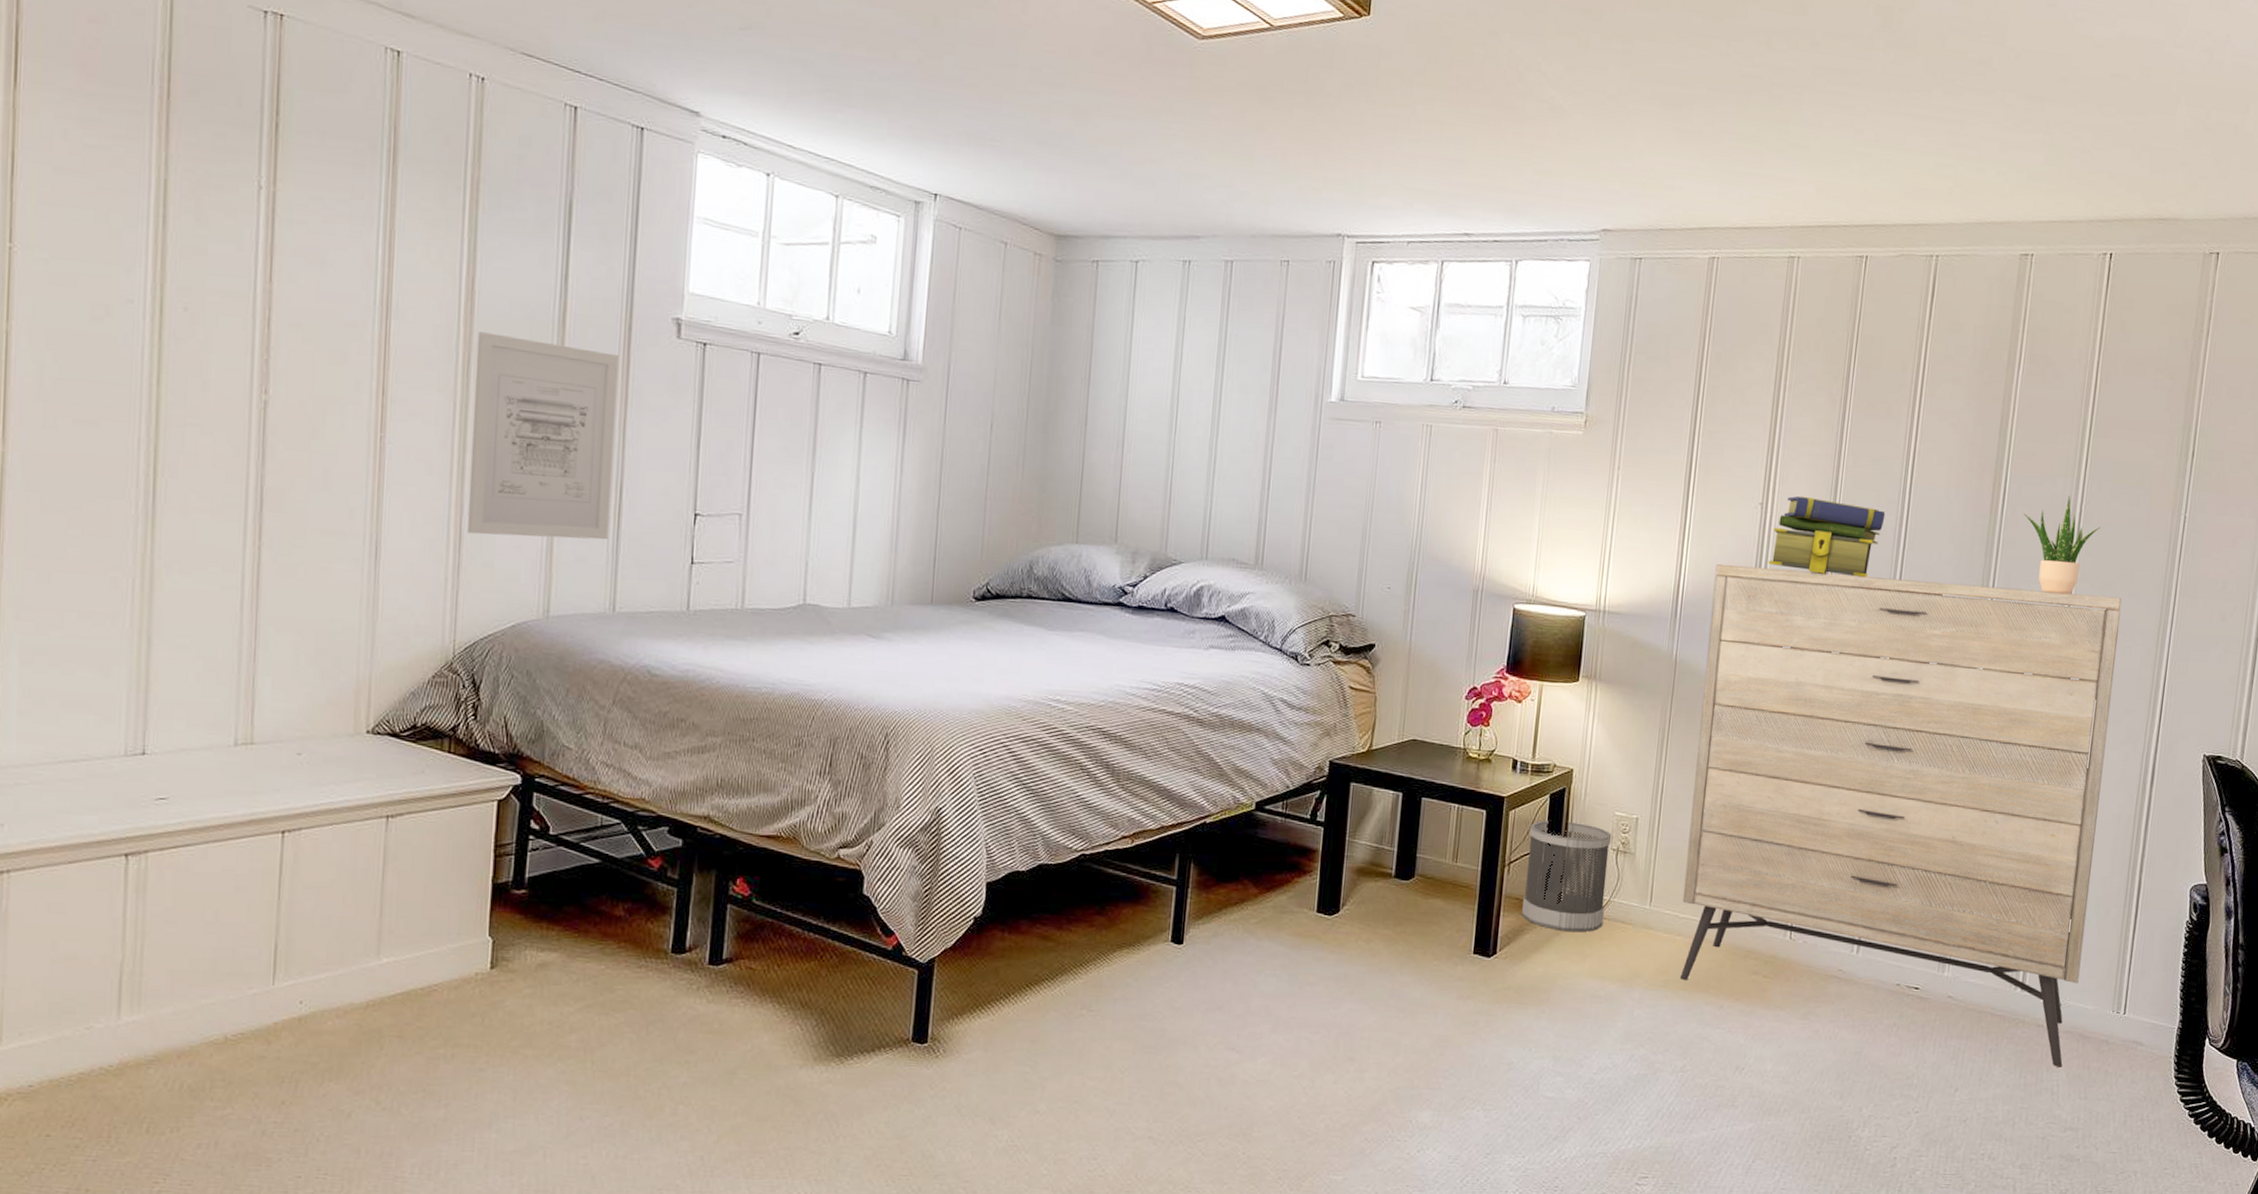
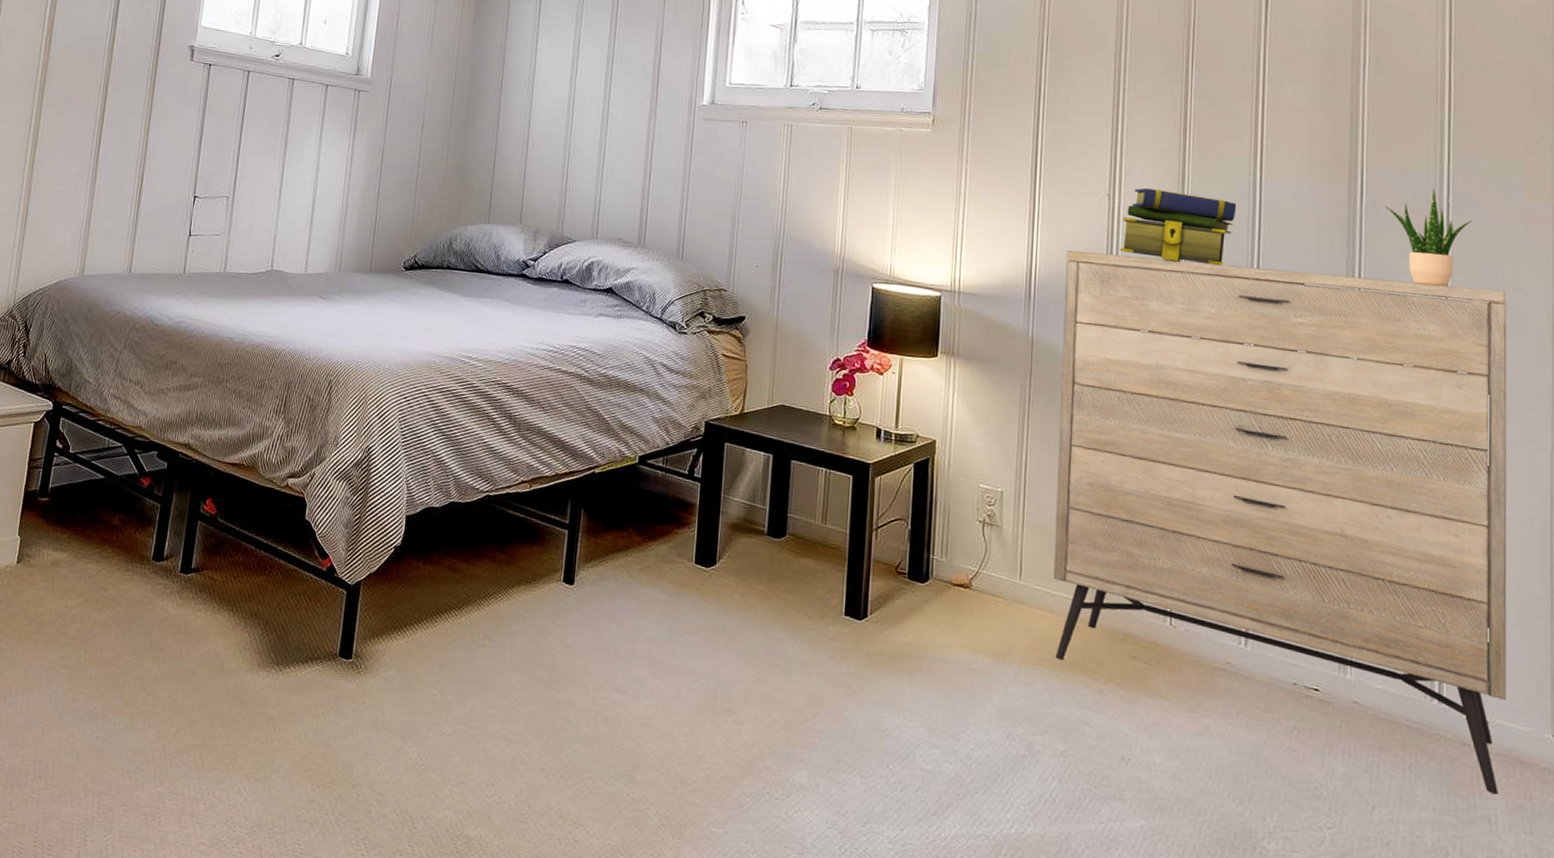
wall art: present [466,332,619,540] -> none [31,58,149,216]
wastebasket: present [1522,821,1612,932] -> none [891,488,977,602]

